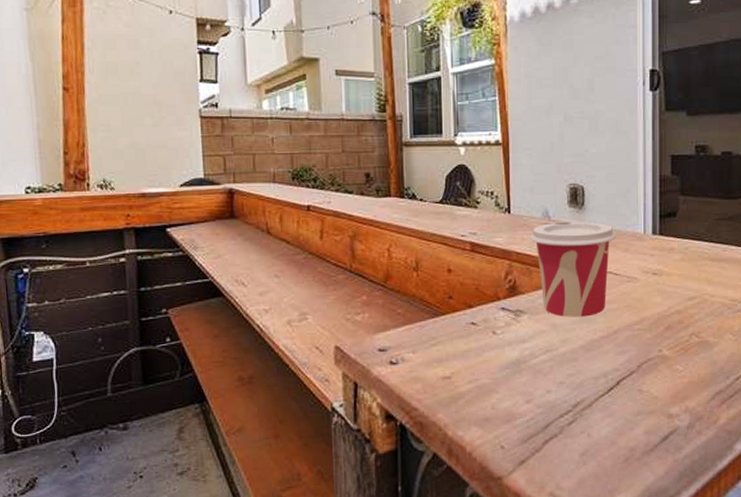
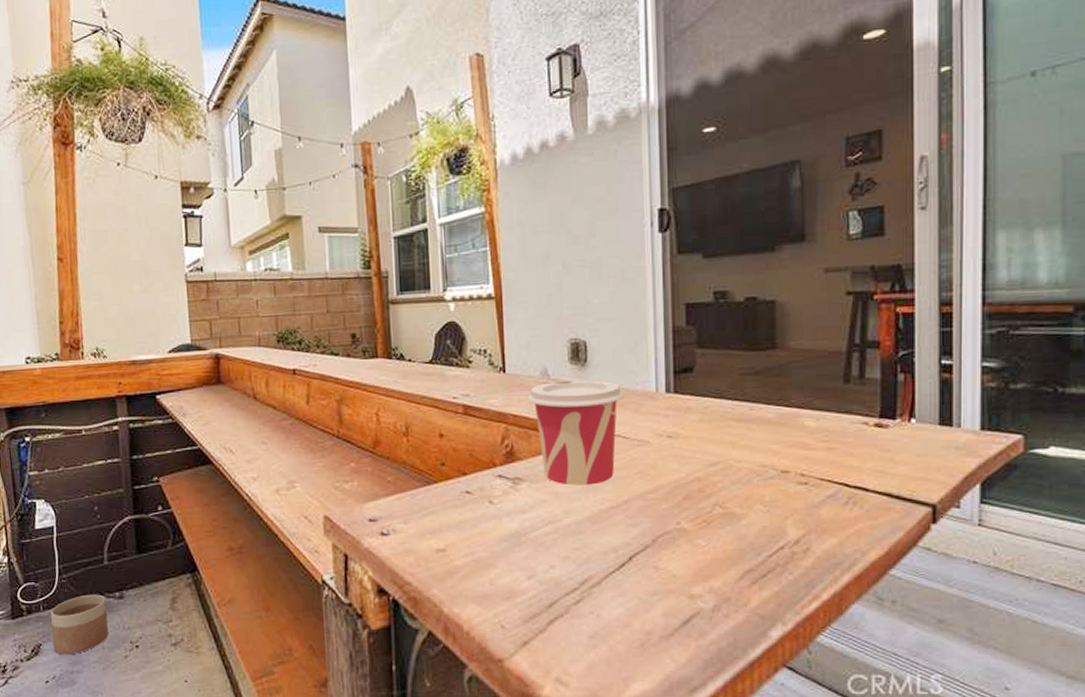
planter: none [48,426,111,488] -> present [51,594,109,655]

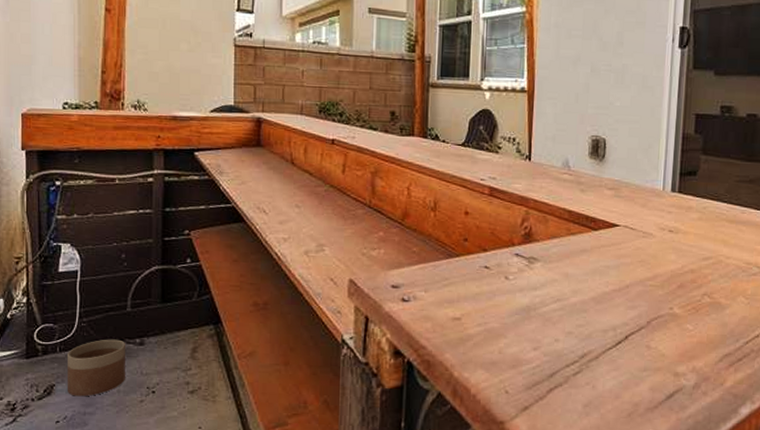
cup: present [528,379,625,486] -> none [549,172,635,269]

